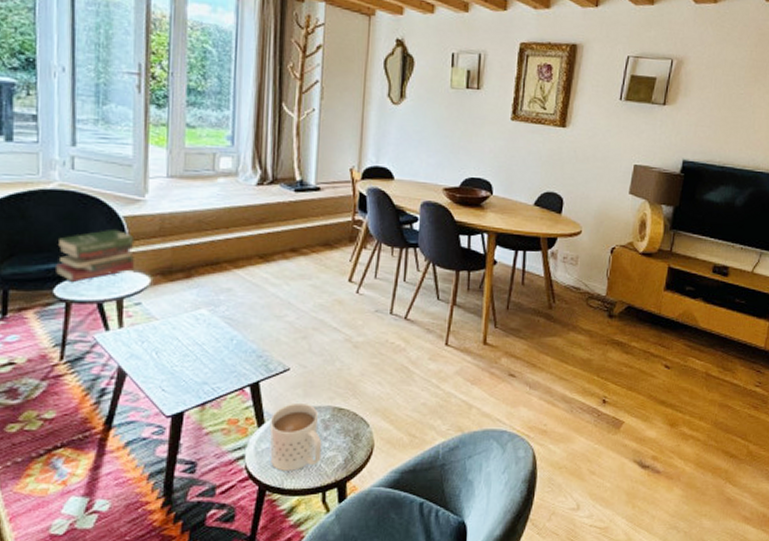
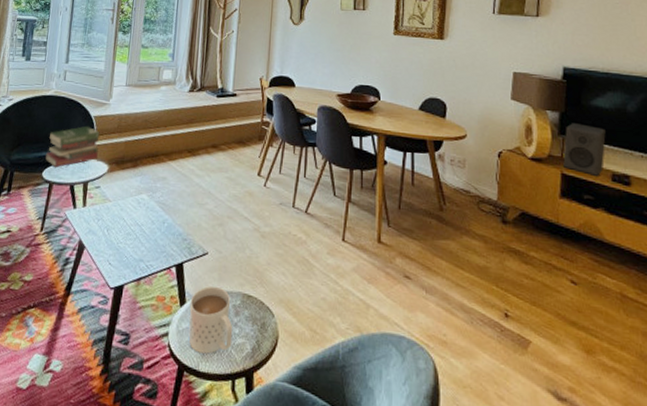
speaker: none [671,217,714,270] -> present [563,123,606,177]

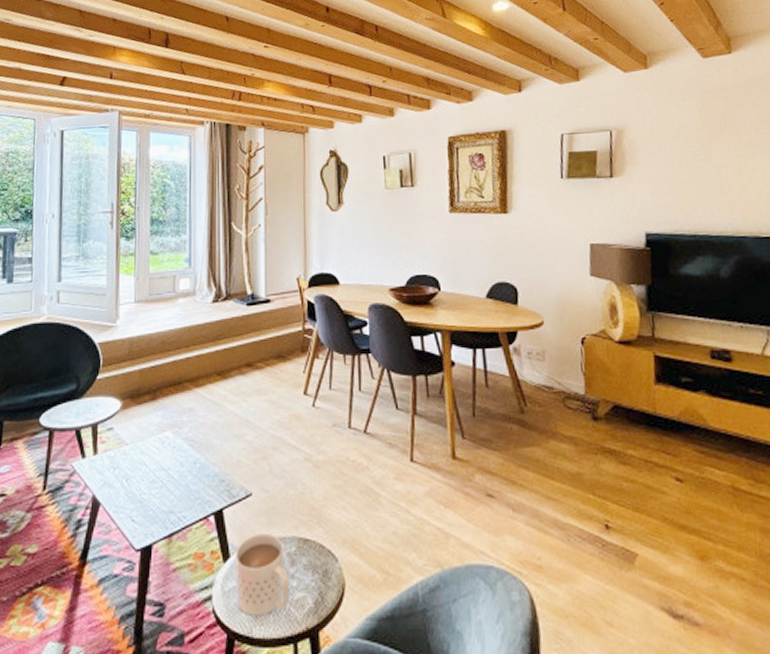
books: present [45,125,100,168] -> none [42,355,108,411]
speaker: present [563,123,606,177] -> none [654,296,700,356]

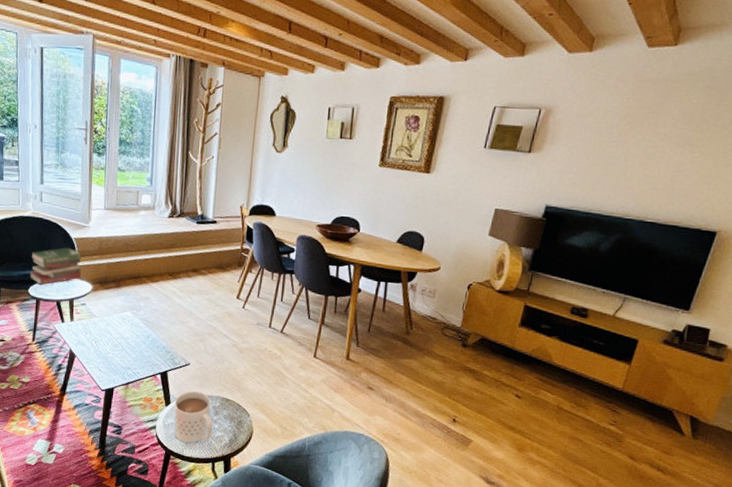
books: none [42,355,108,411] -> present [30,247,82,286]

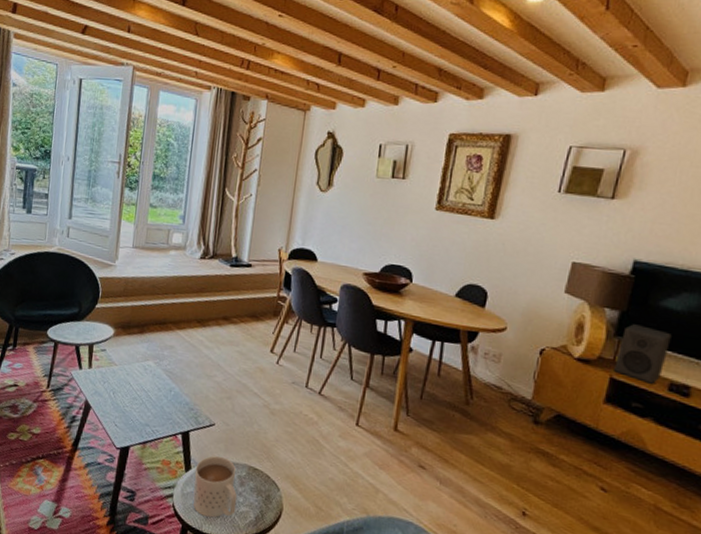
books: present [30,247,82,286] -> none [50,286,106,328]
speaker: none [528,260,575,310] -> present [614,324,672,385]

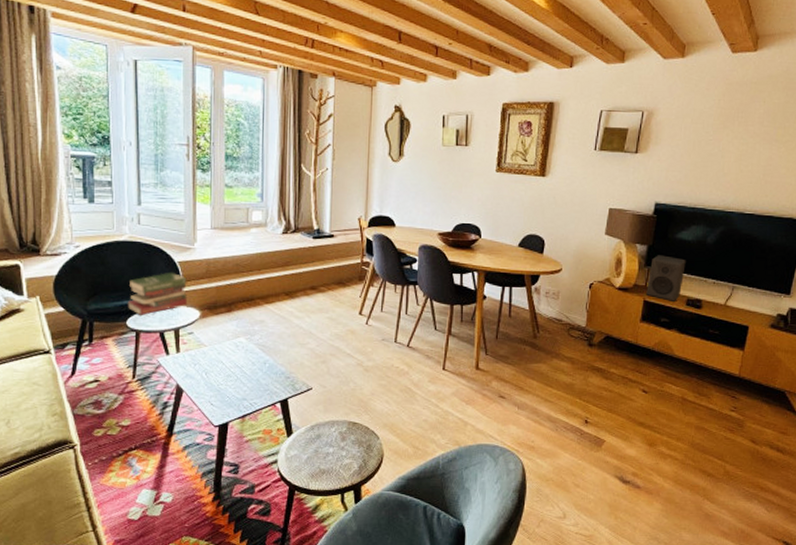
books: none [50,286,106,328] -> present [128,272,187,316]
mug: present [192,455,238,518] -> none [297,417,340,475]

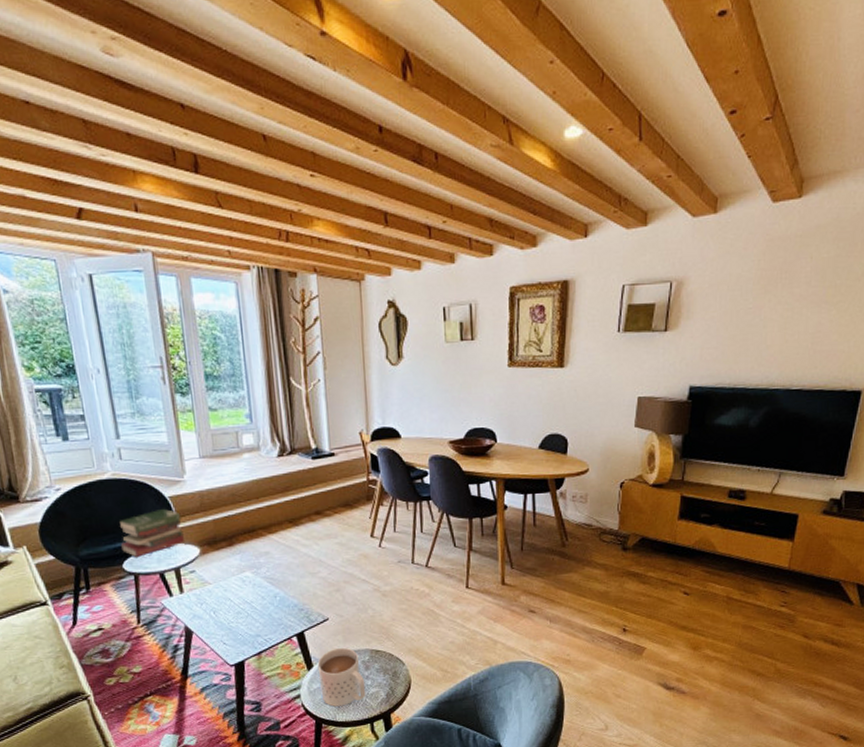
mug: none [297,417,340,475] -> present [317,647,366,707]
speaker: present [646,255,686,303] -> none [683,444,727,496]

